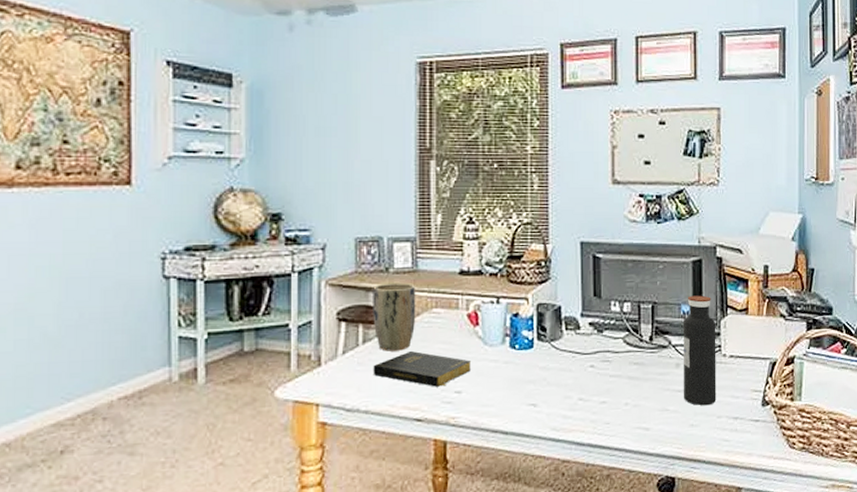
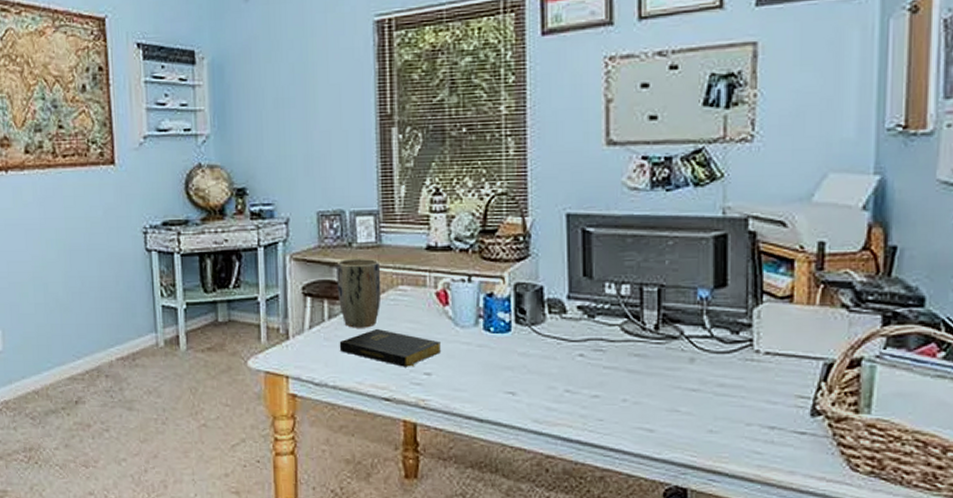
water bottle: present [684,295,717,406] -> none [700,278,746,410]

